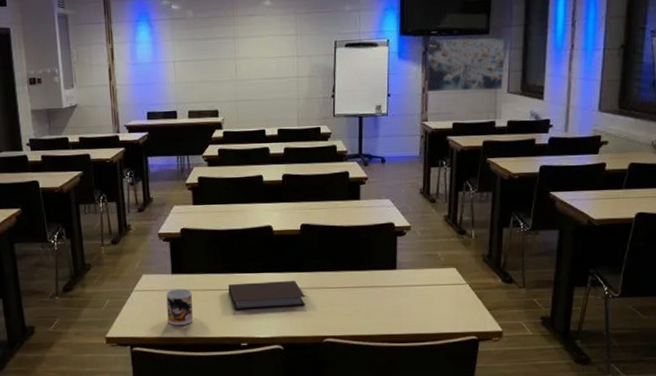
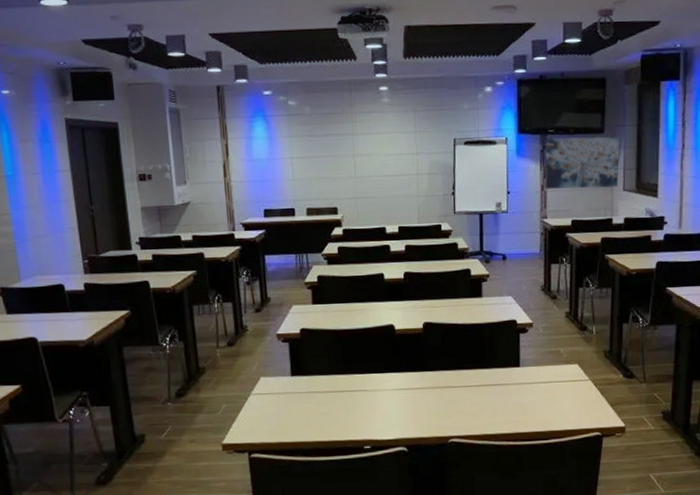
mug: present [166,288,193,326] -> none [285,391,314,430]
notebook: present [228,281,305,309] -> none [350,380,429,411]

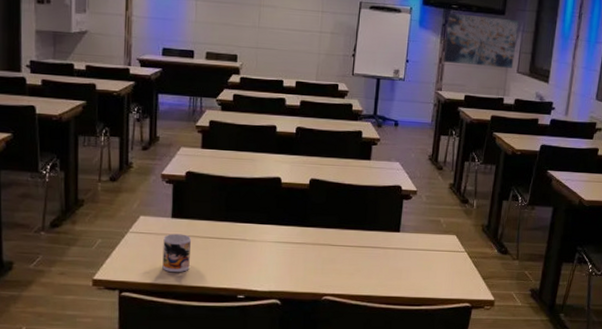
mug: none [285,391,314,430] -> present [162,233,191,273]

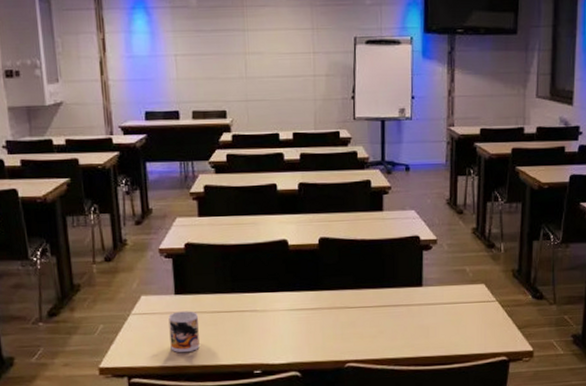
wall art: present [443,13,519,68] -> none [452,37,533,95]

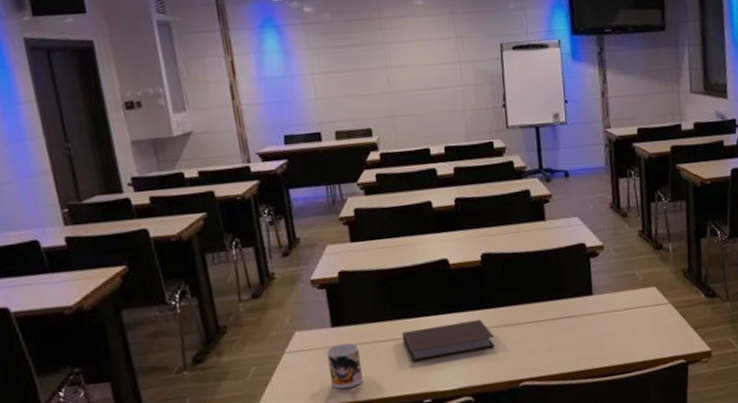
notebook: none [239,300,325,333] -> present [402,320,495,361]

